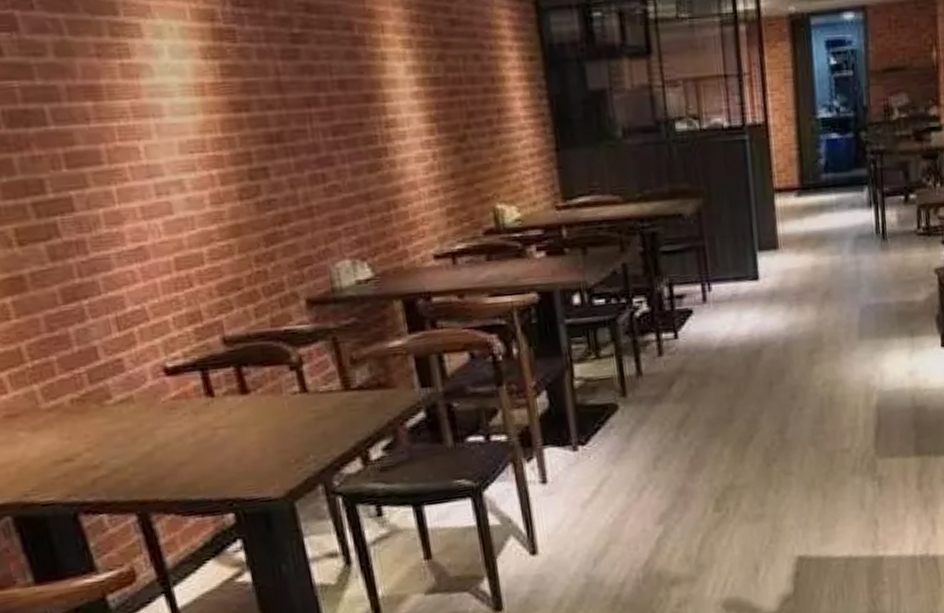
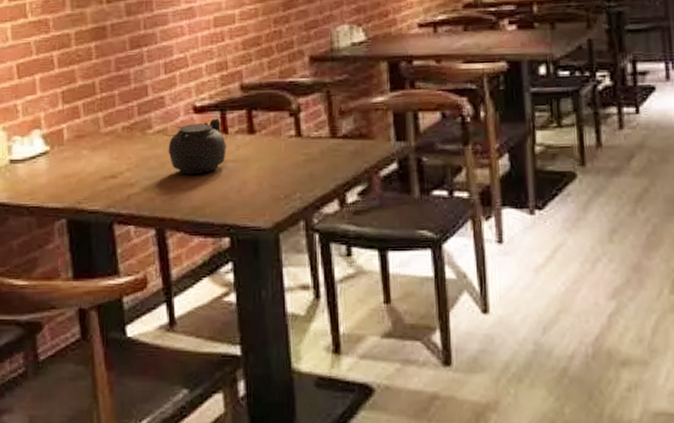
teapot: none [128,379,216,448] -> present [163,118,226,174]

